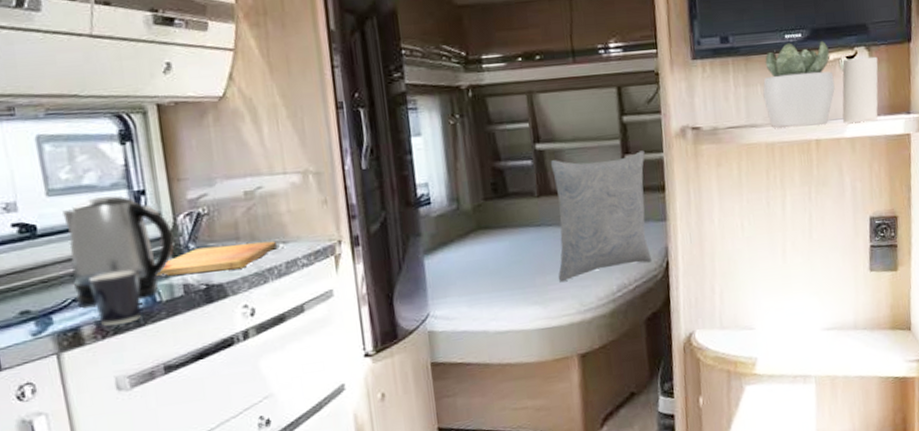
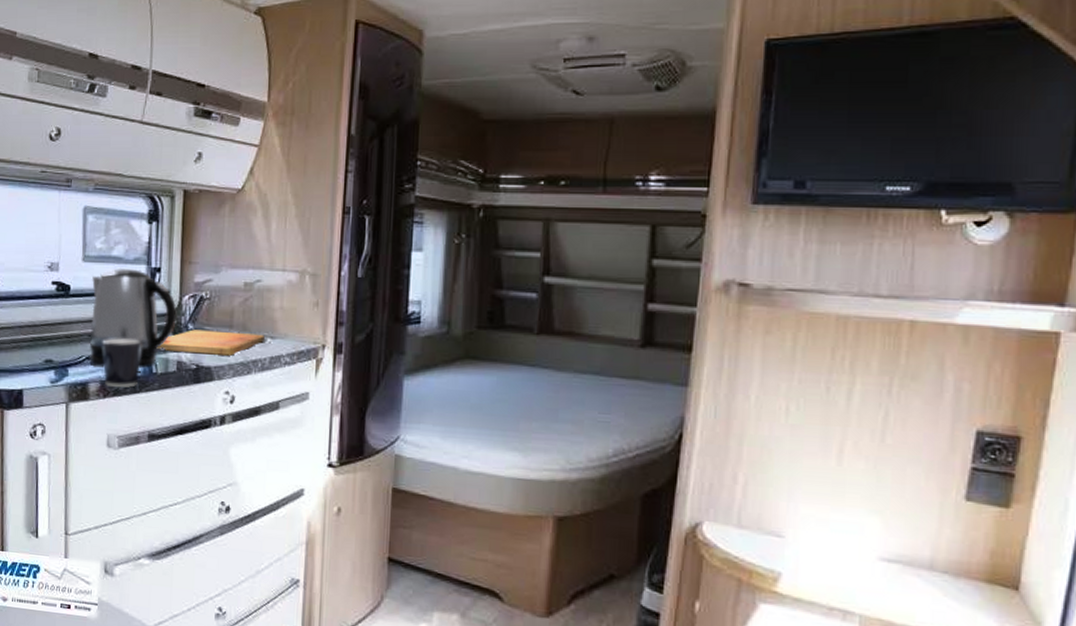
pillow: present [550,150,651,281] -> none [547,297,673,432]
succulent plant: present [762,41,835,128] -> none [841,196,951,303]
candle: present [842,56,879,123] -> none [956,225,1024,309]

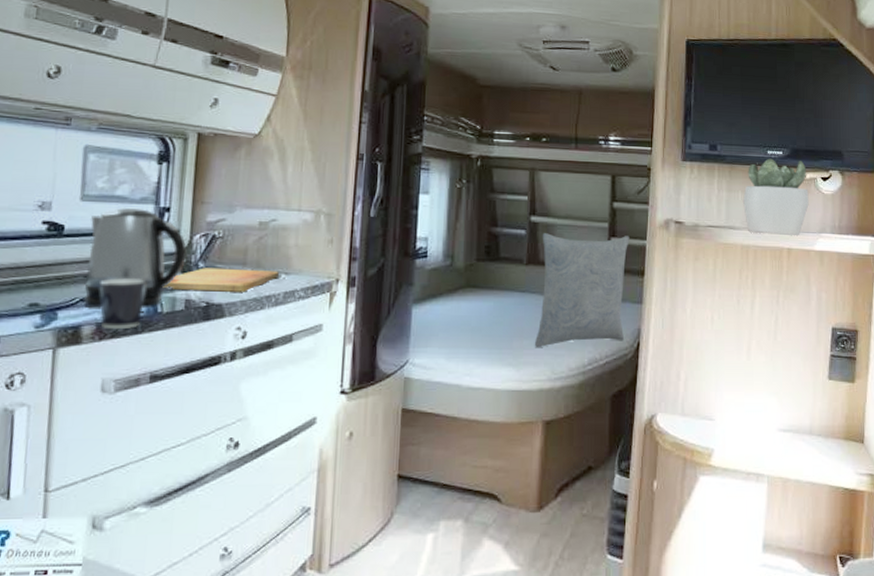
pillow: none [547,297,673,432] -> present [535,233,630,347]
succulent plant: none [841,196,951,303] -> present [742,158,809,235]

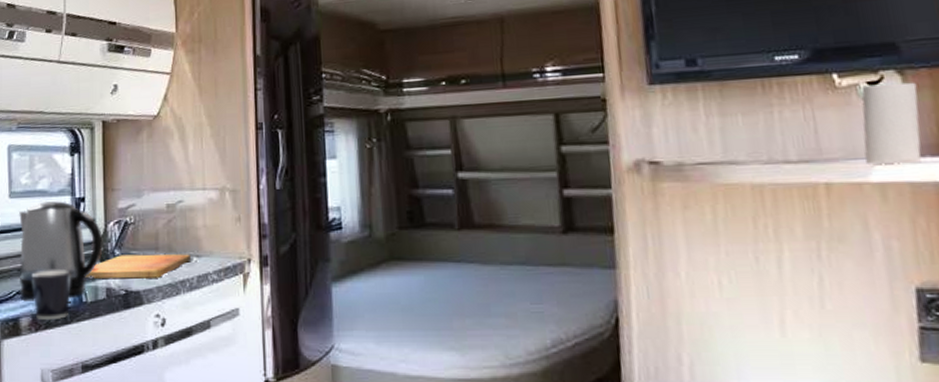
pillow: present [535,233,630,347] -> none [474,185,596,327]
succulent plant: present [742,158,809,235] -> none [744,63,852,167]
candle: none [814,179,850,239] -> present [861,82,922,165]

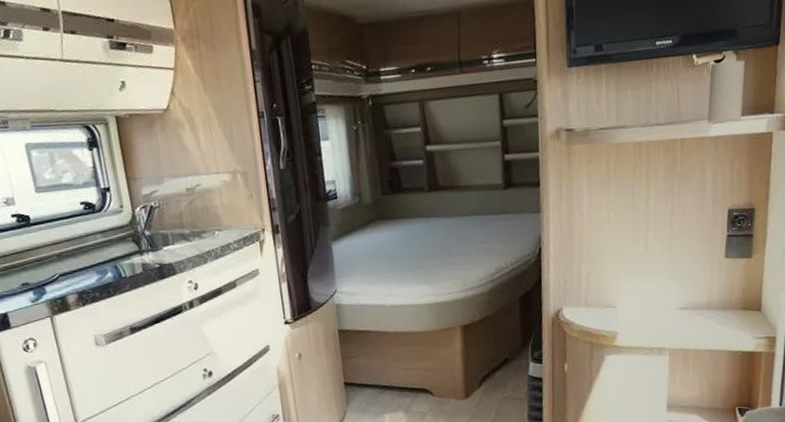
kettle: present [19,201,103,300] -> none [48,192,134,280]
mug: present [31,269,71,321] -> none [70,251,111,297]
cutting board: present [85,254,190,279] -> none [121,229,213,257]

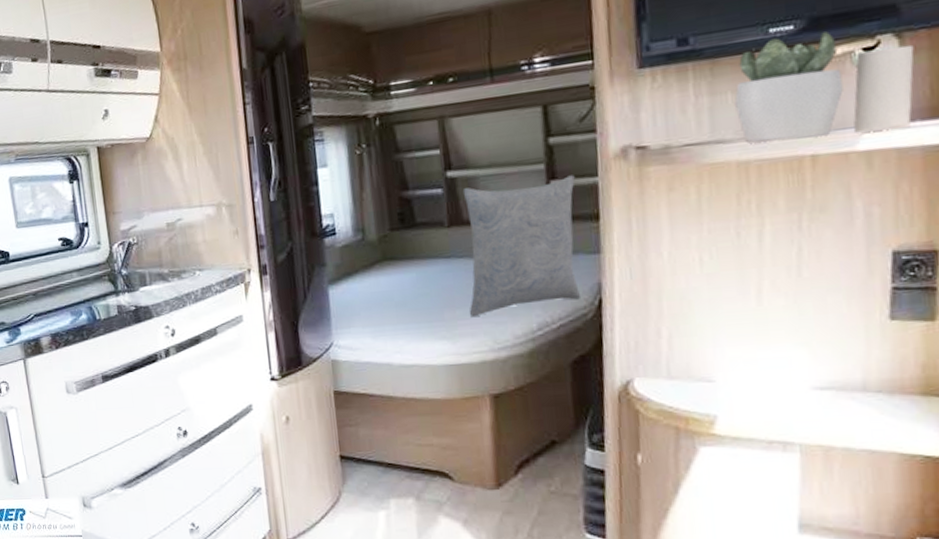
pillow: none [439,150,526,264] -> present [462,175,580,316]
succulent plant: none [632,46,702,129] -> present [733,31,843,144]

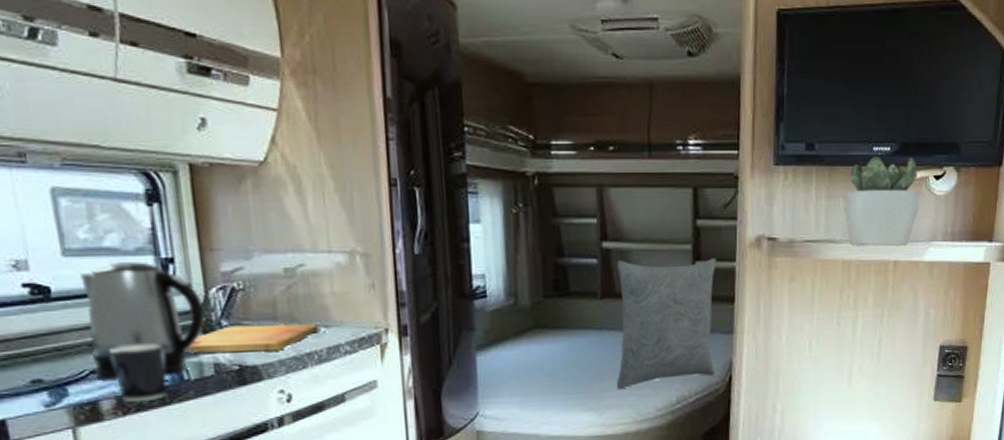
kettle: none [27,227,110,321] -> present [80,261,205,380]
mug: none [46,291,85,339] -> present [109,343,167,403]
cutting board: none [96,268,194,297] -> present [184,324,318,353]
candle: present [853,44,915,133] -> none [924,178,966,247]

